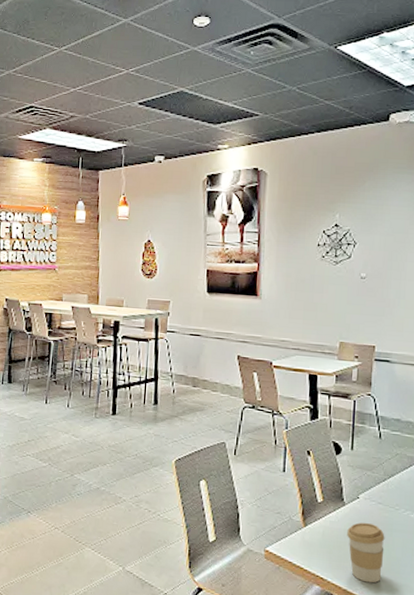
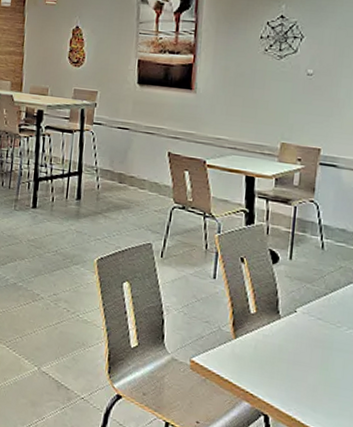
coffee cup: present [347,522,385,583] -> none [281,338,324,404]

